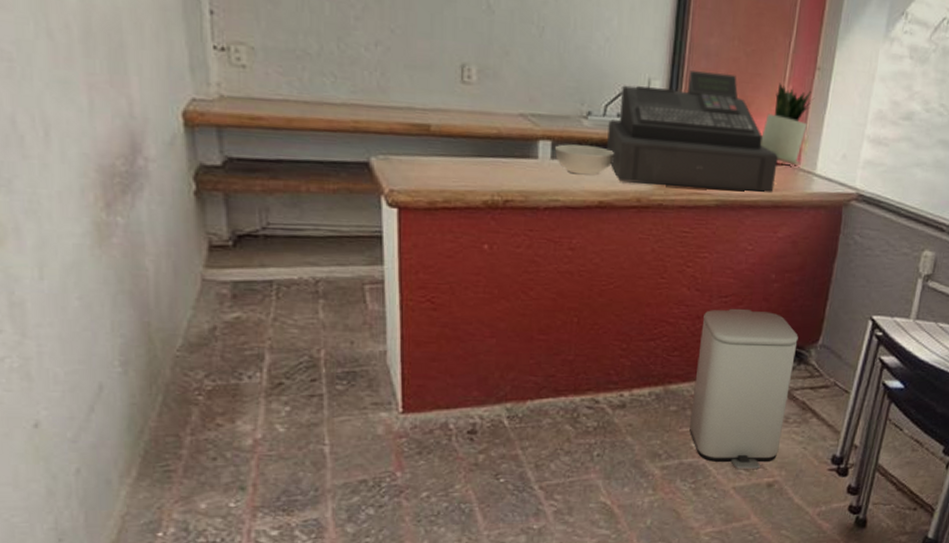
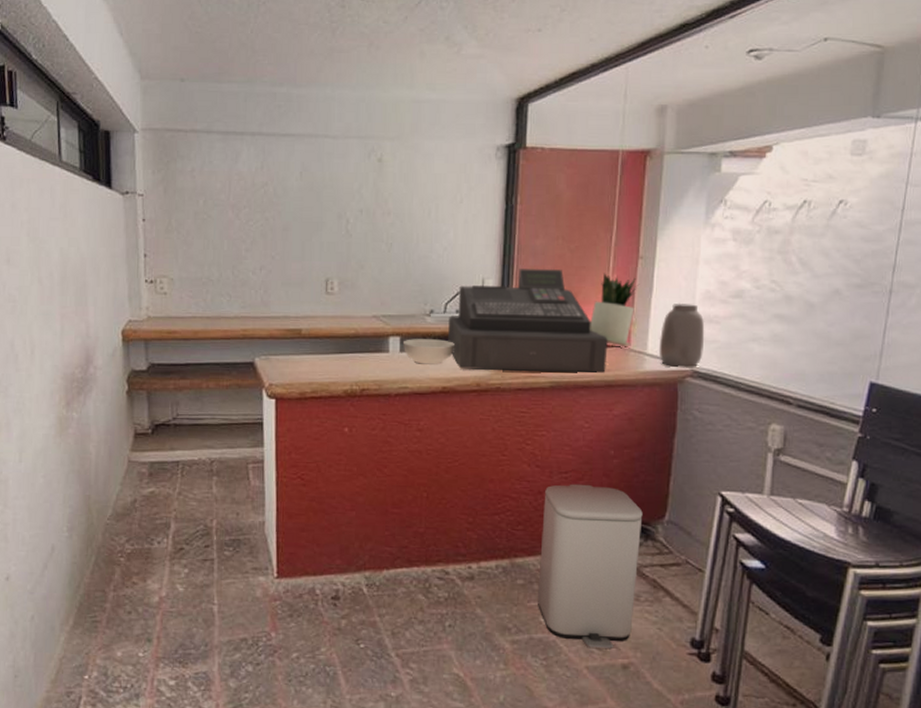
vase: none [827,121,875,192] -> present [658,302,705,368]

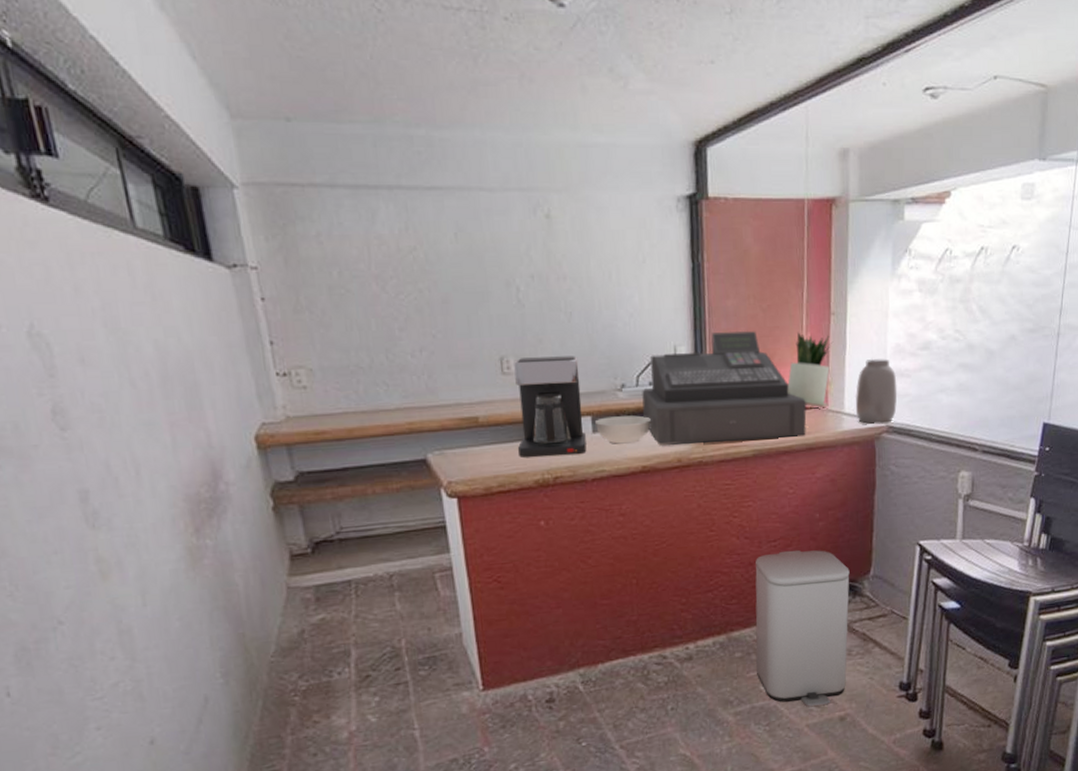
coffee maker: none [333,281,394,371] -> present [514,356,587,459]

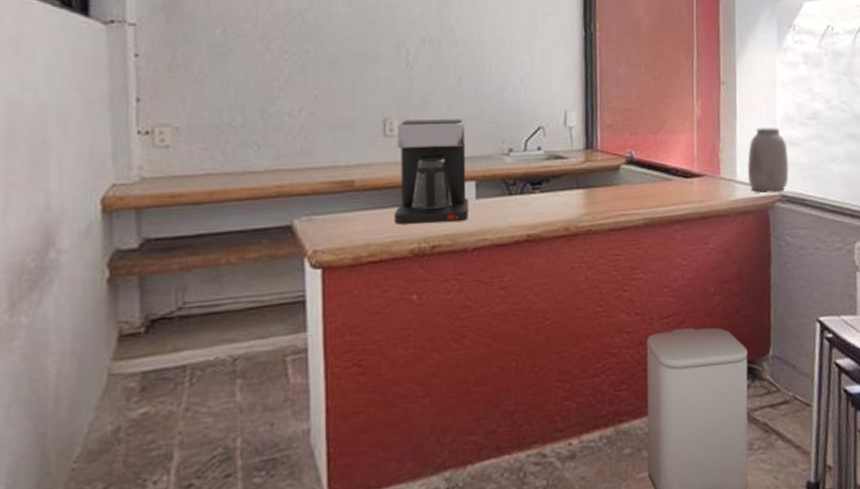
bowl: present [594,415,652,444] -> none [478,181,539,211]
cash register: present [642,331,807,446] -> none [530,98,699,213]
planter: present [787,332,834,408] -> none [679,100,724,176]

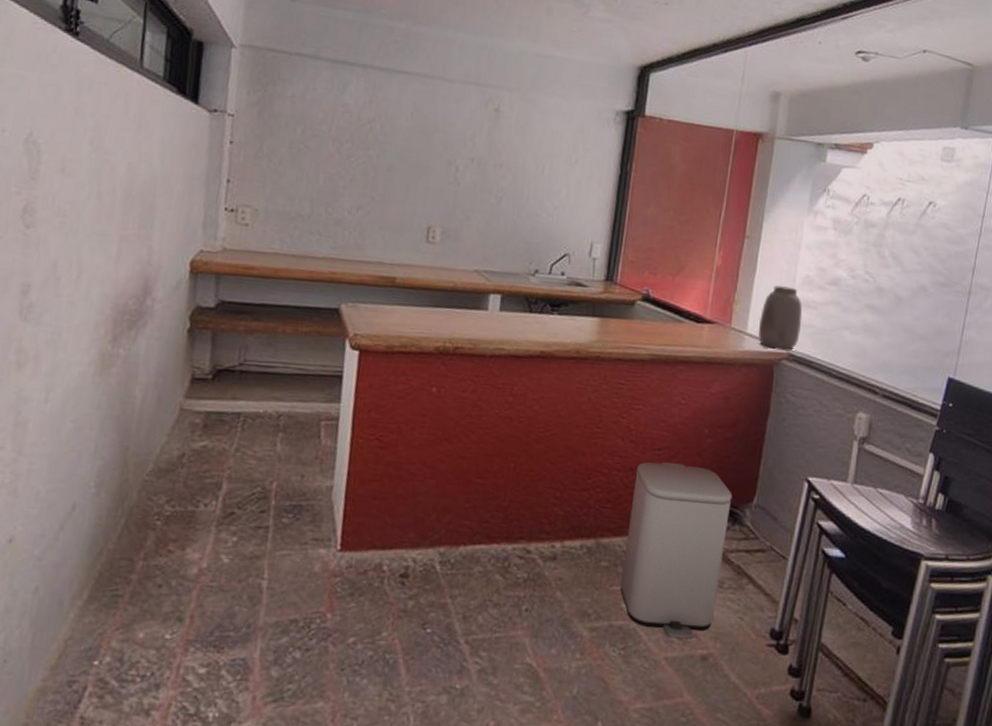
coffee maker: present [395,119,469,226] -> none [426,230,500,330]

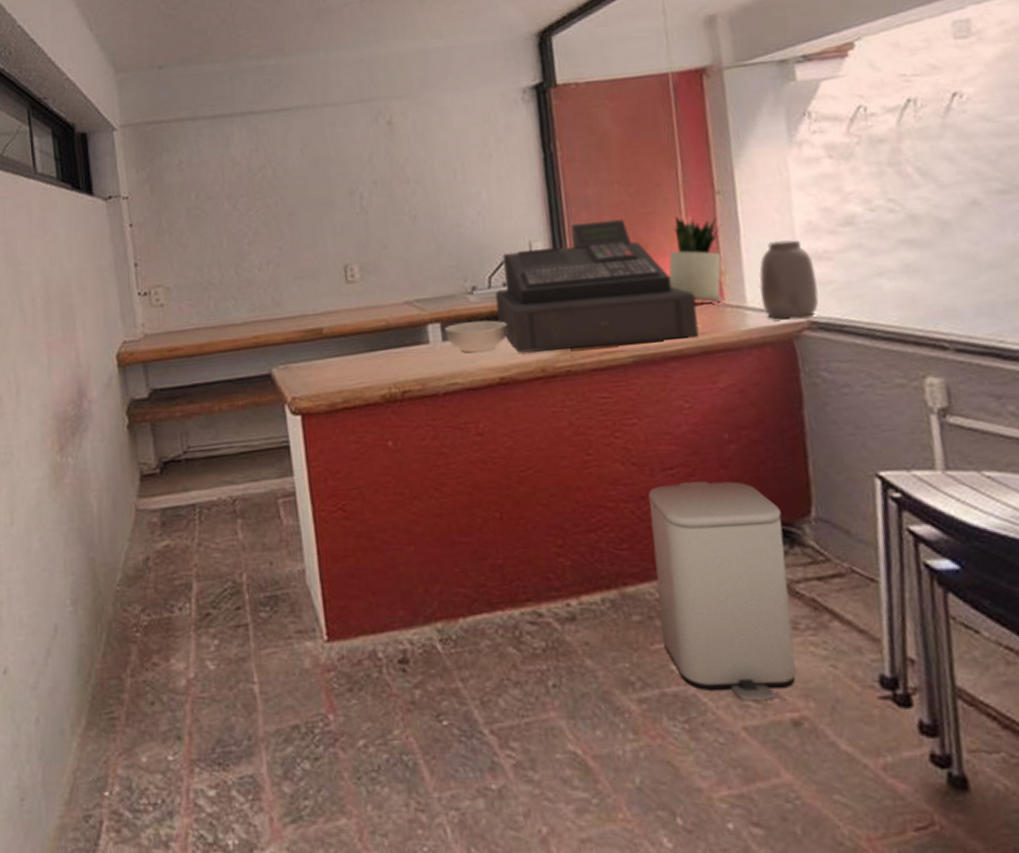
bowl: none [503,298,558,328] -> present [444,320,509,353]
cash register: none [551,236,710,350] -> present [495,219,700,353]
planter: none [693,249,745,325] -> present [668,216,725,303]

